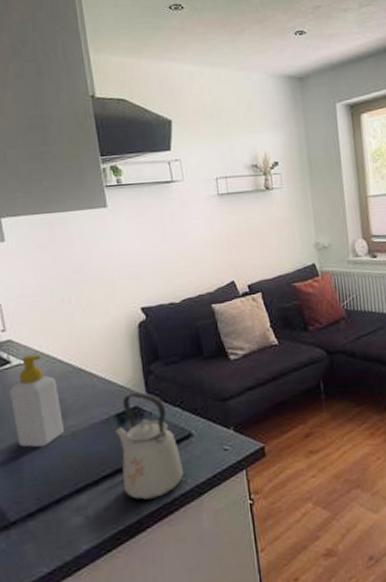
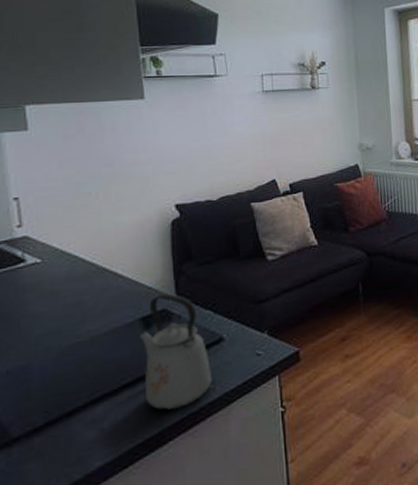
soap bottle: present [10,354,64,448] -> none [23,252,81,355]

